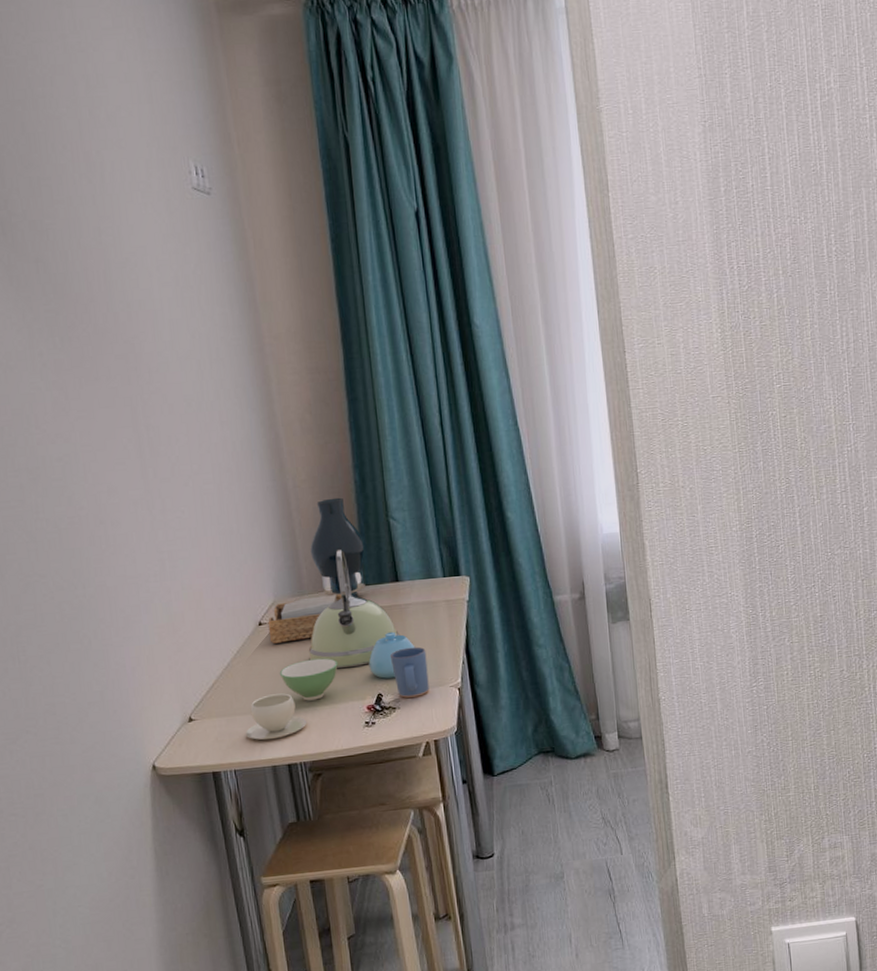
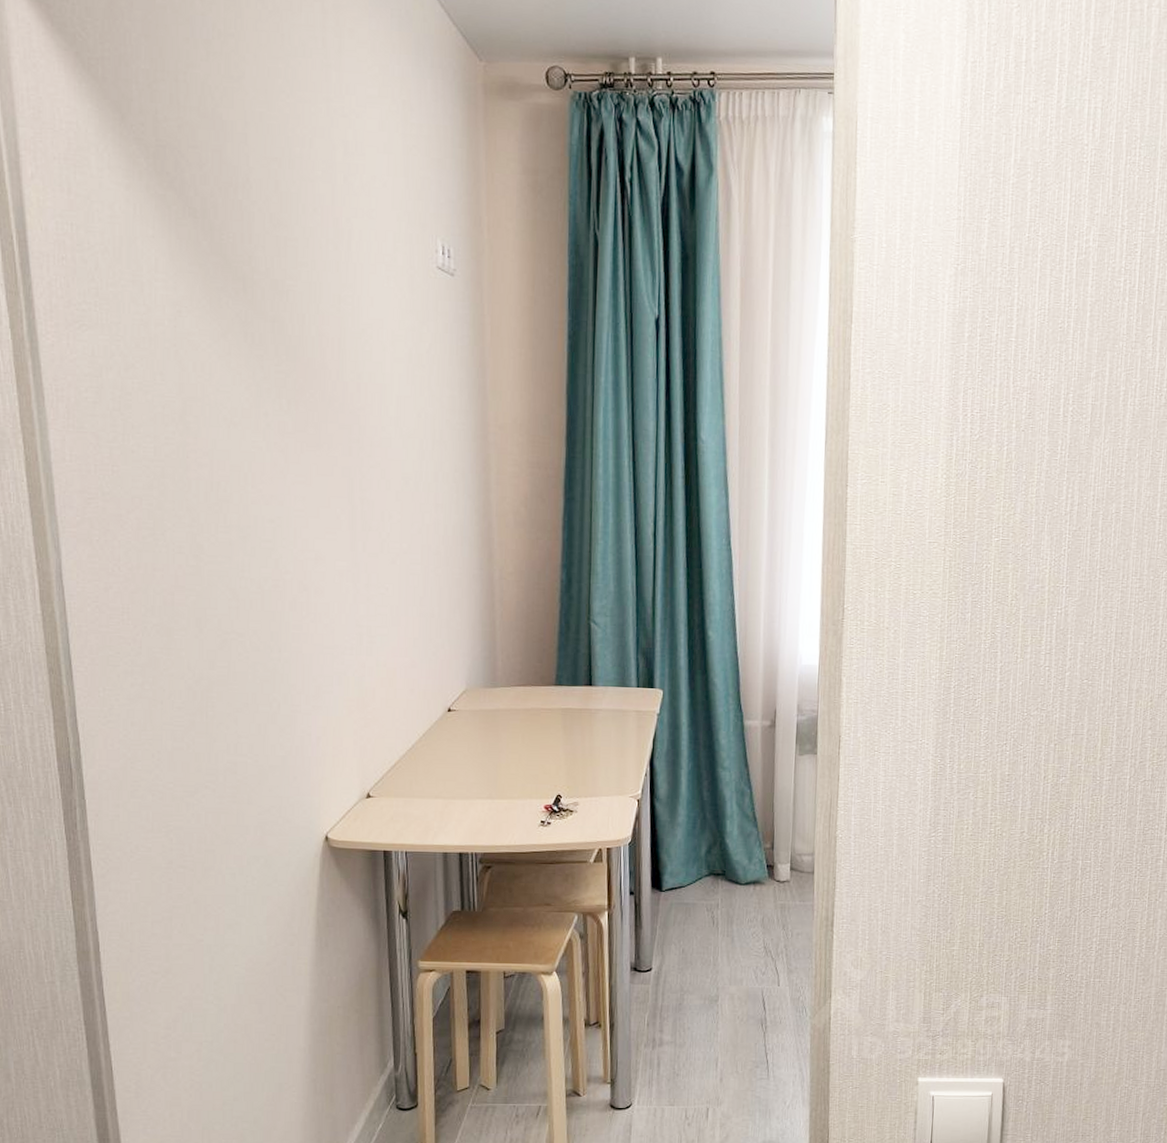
teacup: present [245,693,307,741] -> none [420,781,484,827]
napkin holder: present [268,594,342,644] -> none [456,690,534,732]
bowl: present [279,658,338,701] -> none [462,751,521,793]
kettle: present [308,548,401,669] -> none [493,645,587,766]
vase: present [310,497,366,598] -> none [508,594,564,697]
sugar bowl: present [368,631,416,679] -> none [551,734,601,781]
mug: present [390,646,430,698] -> none [573,752,610,803]

